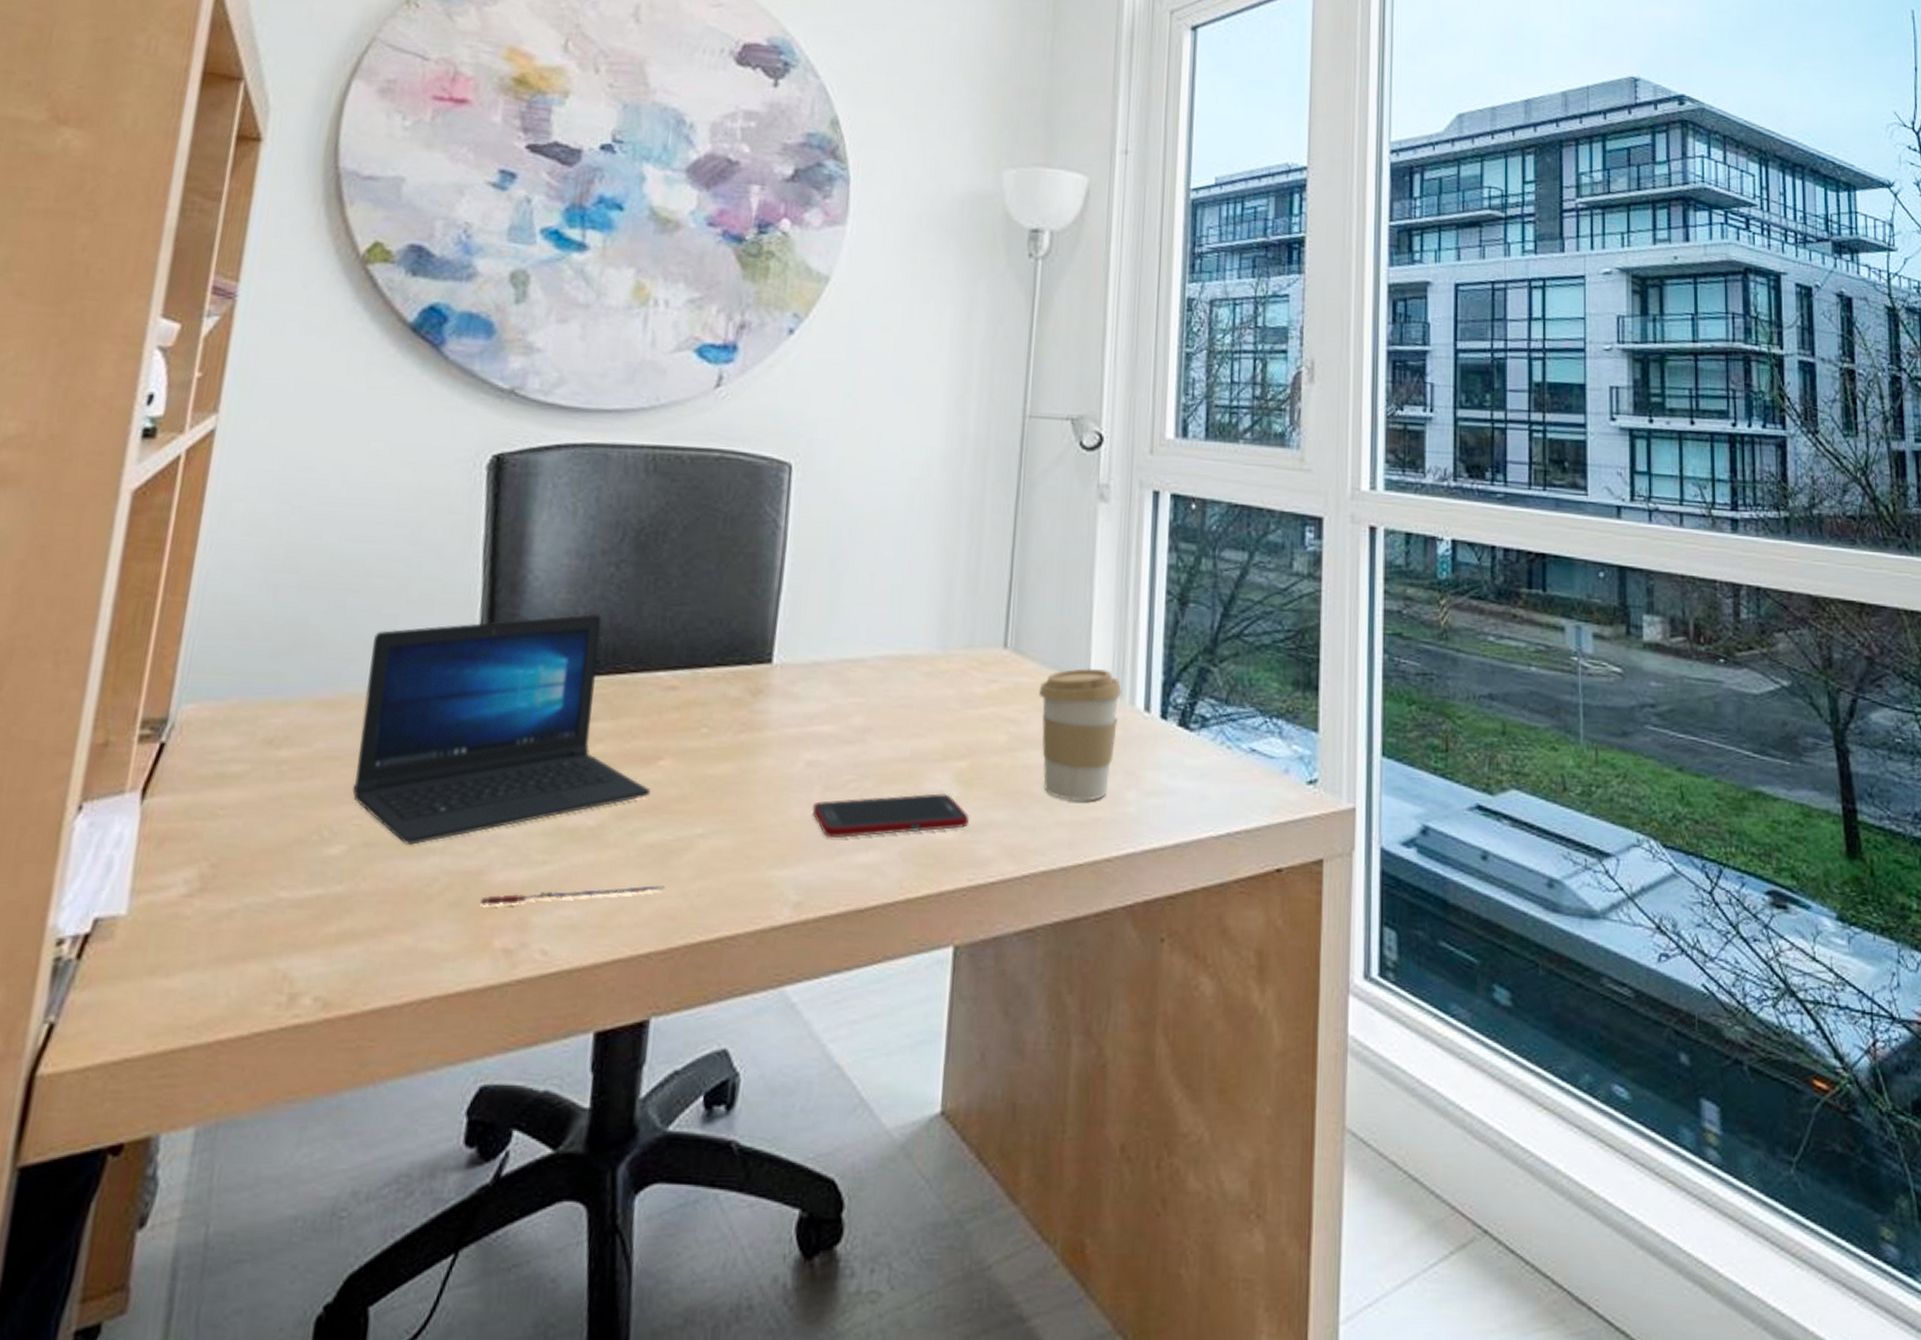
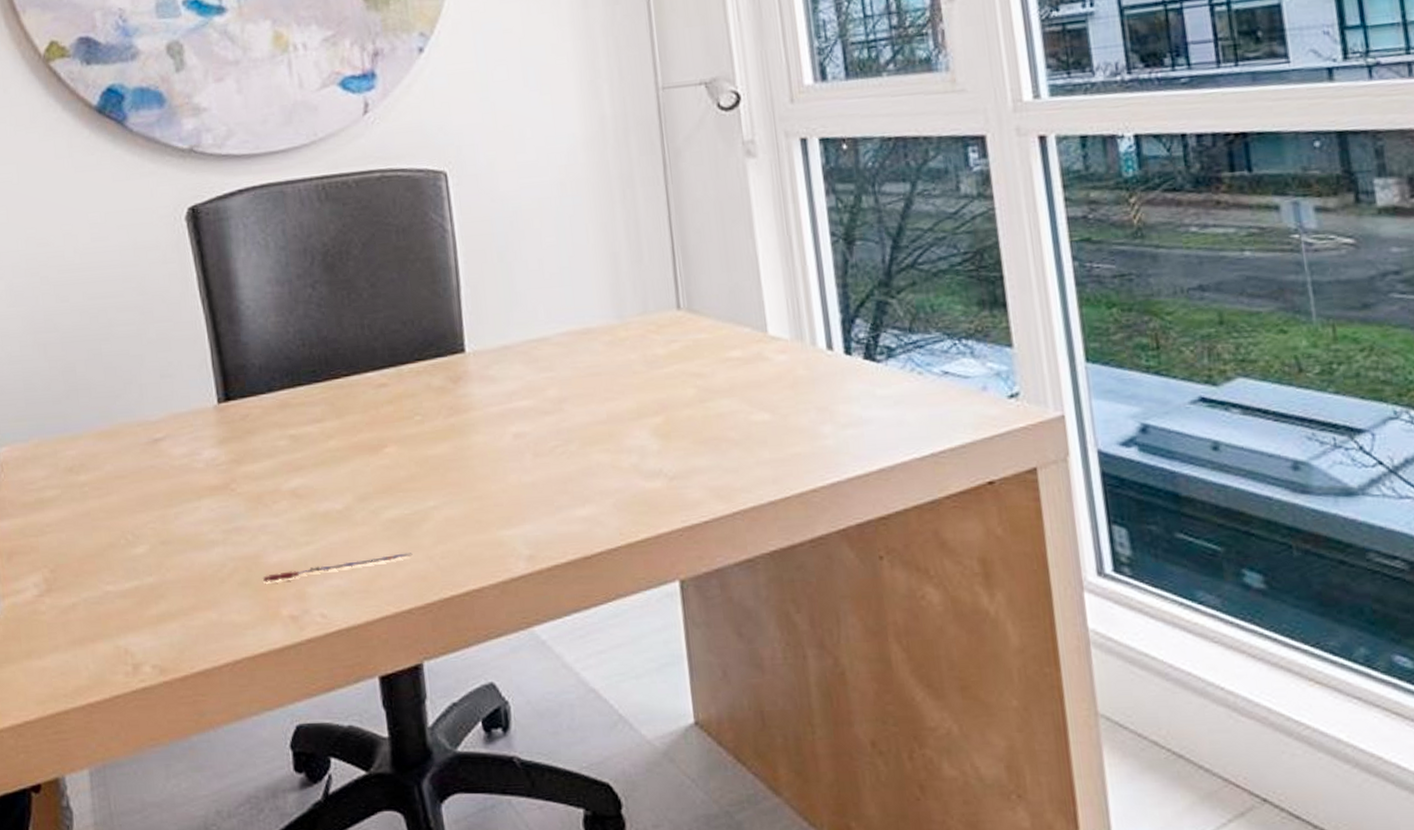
laptop: present [352,614,651,845] -> none [129,331,383,540]
cell phone: present [812,793,970,838] -> none [527,447,674,497]
coffee cup: present [1039,667,1122,801] -> none [718,315,804,441]

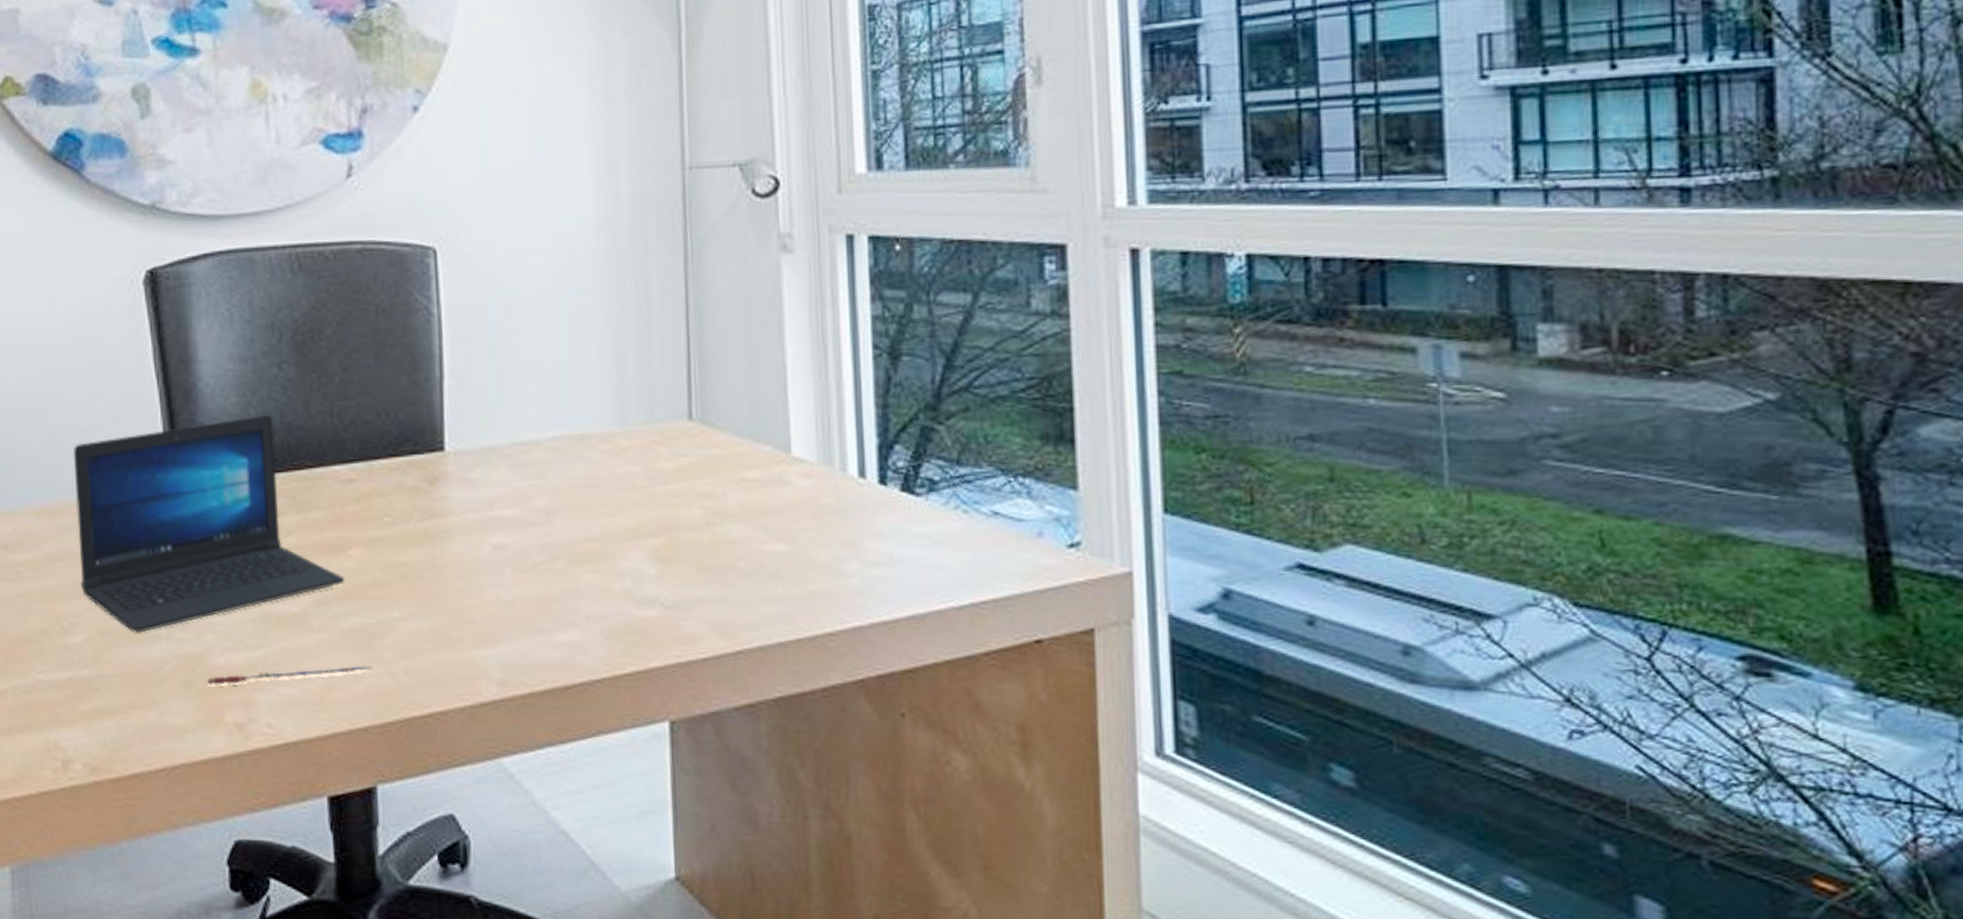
laptop: none [129,331,383,540] -> present [74,415,345,633]

